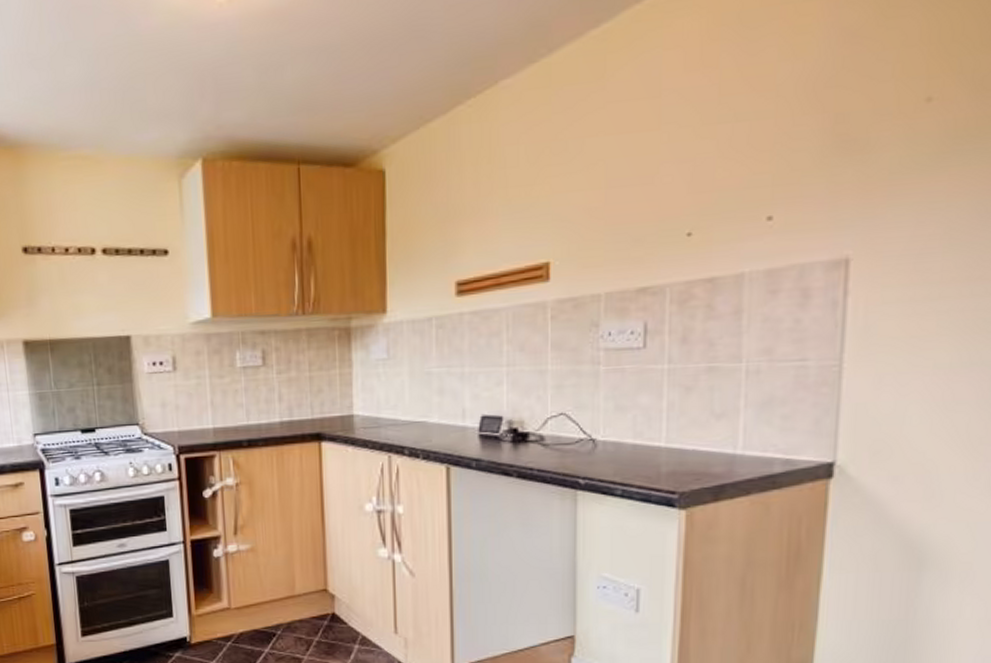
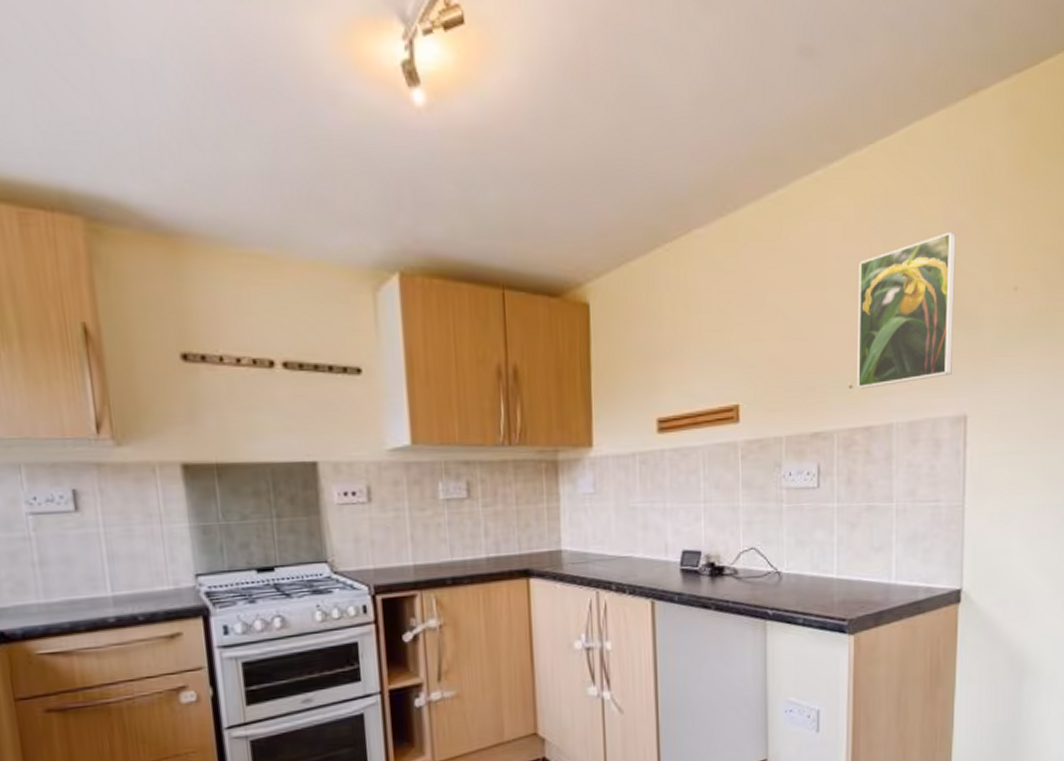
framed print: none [698,42,841,237] -> present [857,232,956,389]

